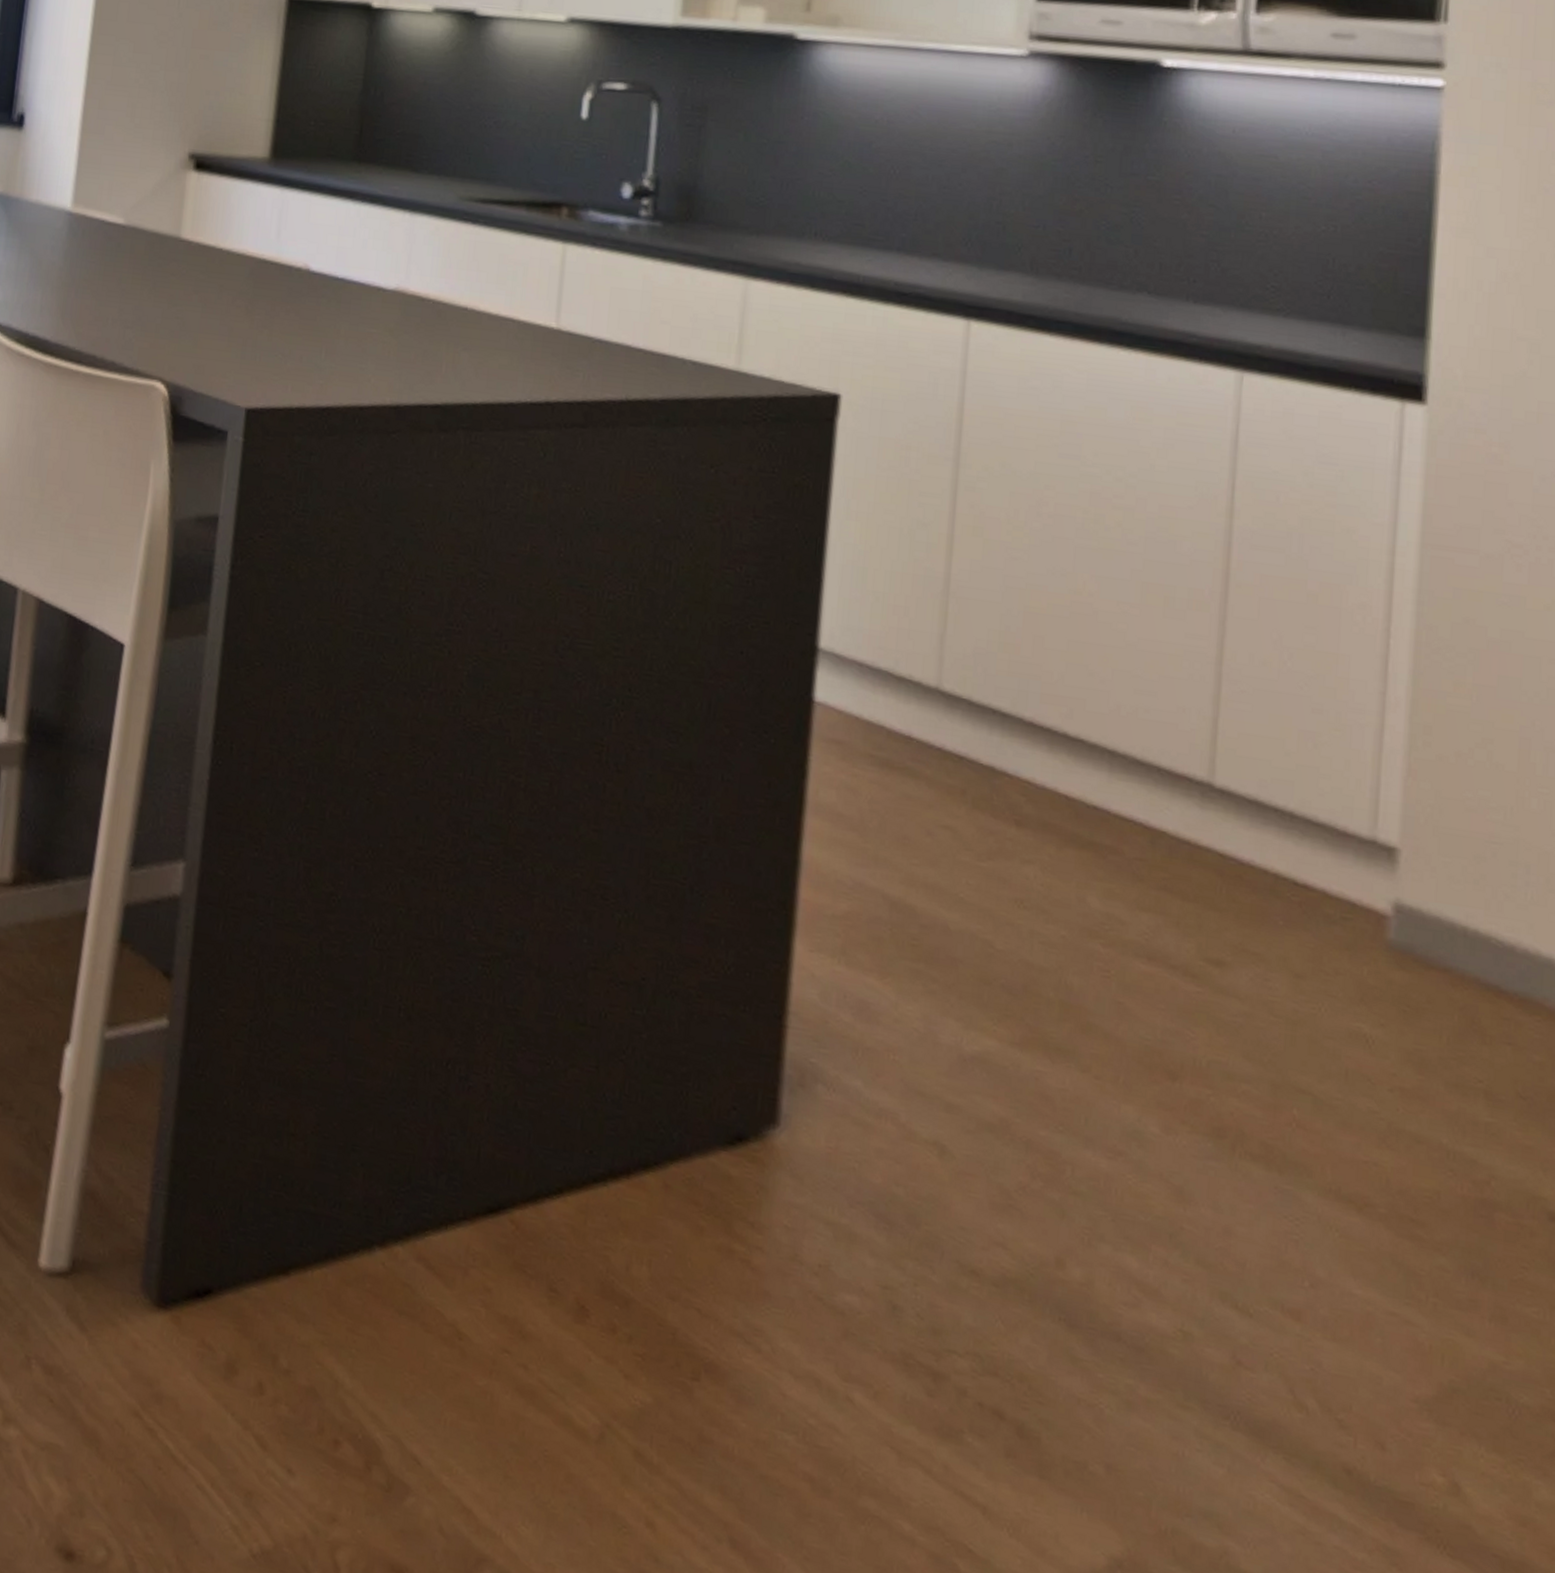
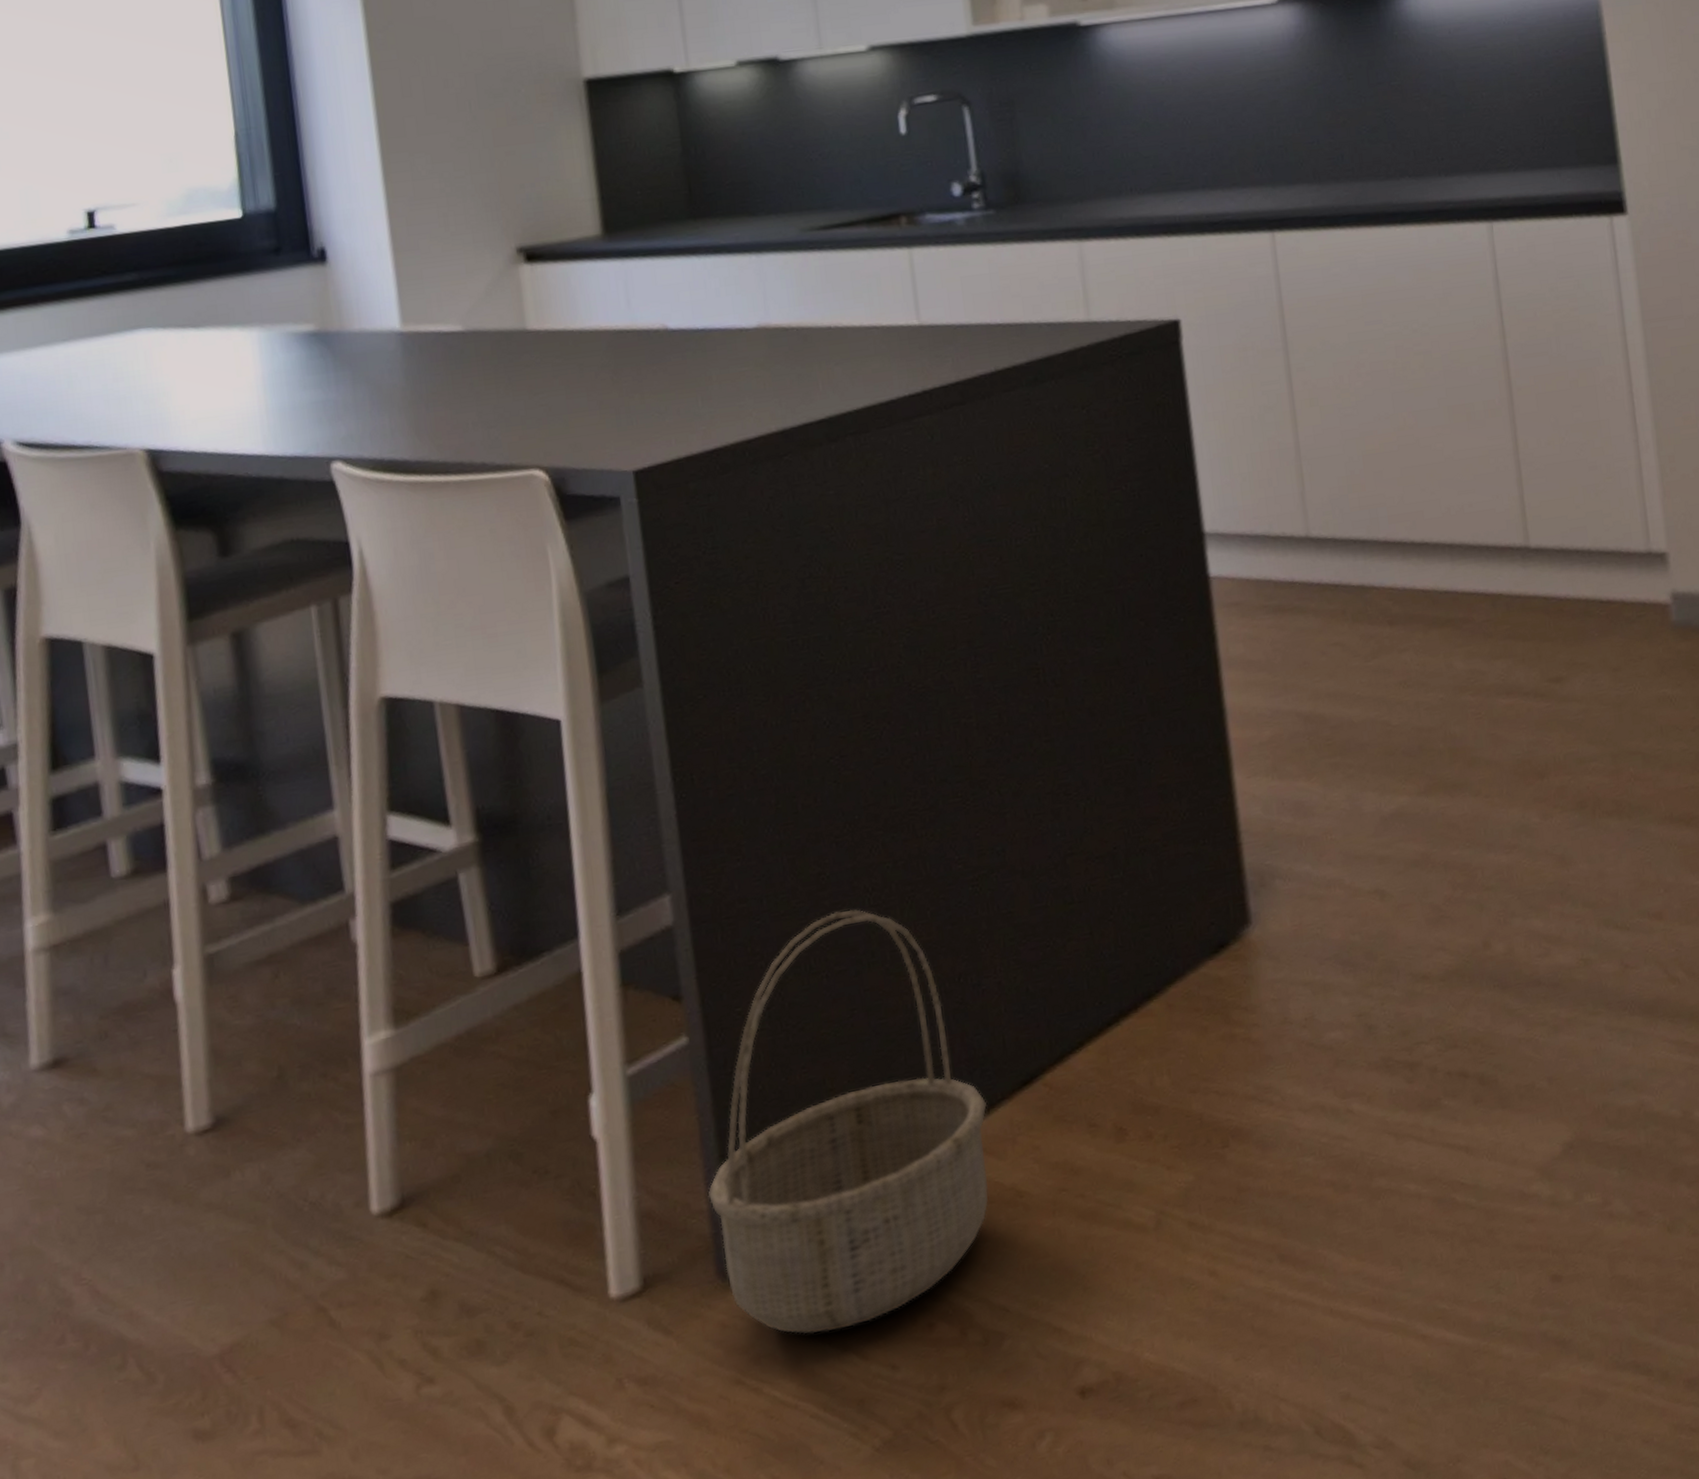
basket: none [150,941,447,1409] -> present [708,909,989,1335]

